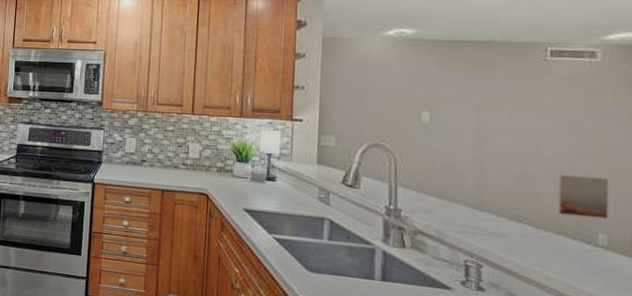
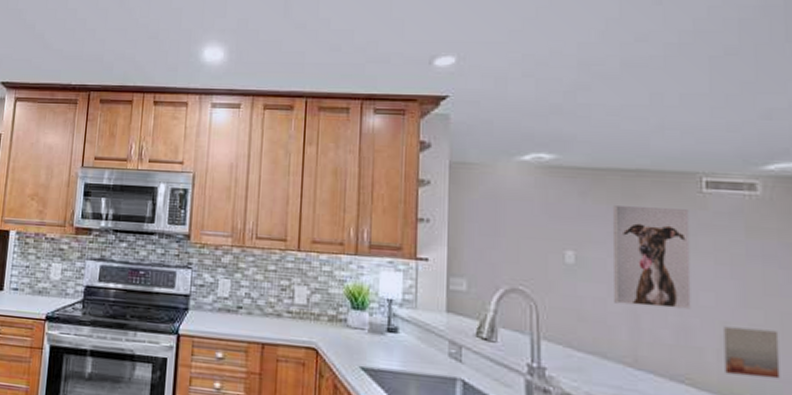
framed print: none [463,72,534,161] -> present [614,204,691,310]

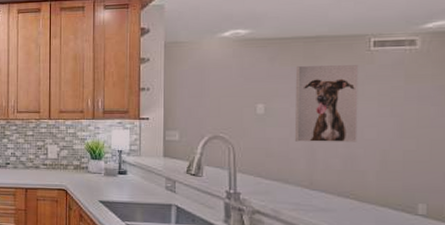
wall art: present [724,326,780,379] -> none [382,153,428,190]

